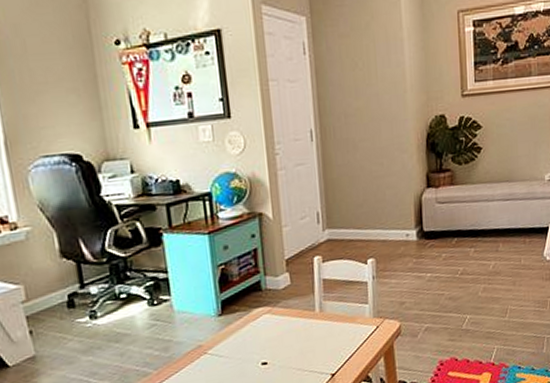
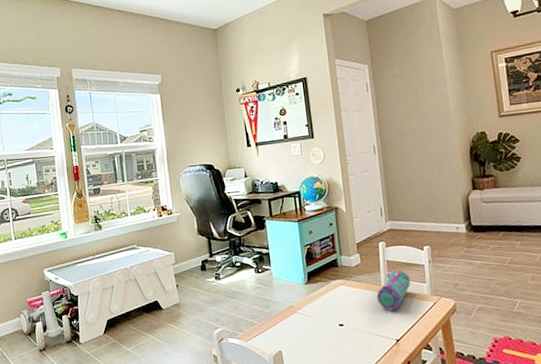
pencil case: none [309,289,350,341] -> present [377,269,411,311]

